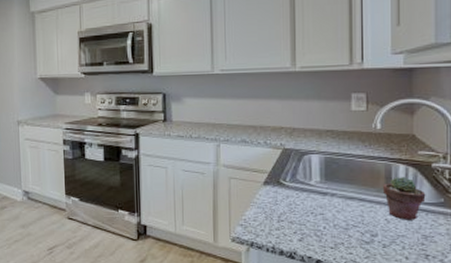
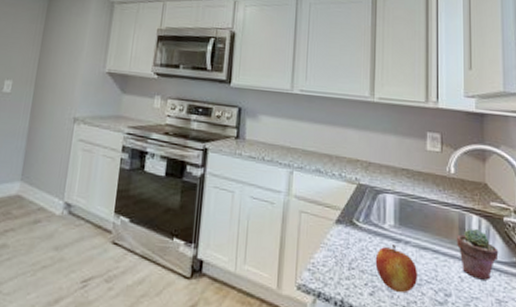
apple: none [303,198,345,237] -> present [375,245,418,293]

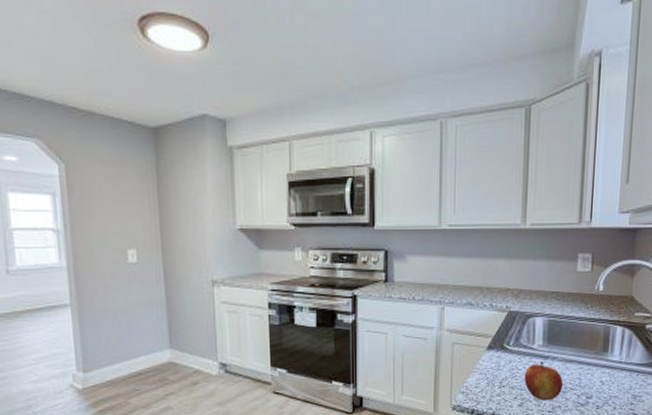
potted succulent: present [457,229,499,281] -> none [601,339,639,381]

